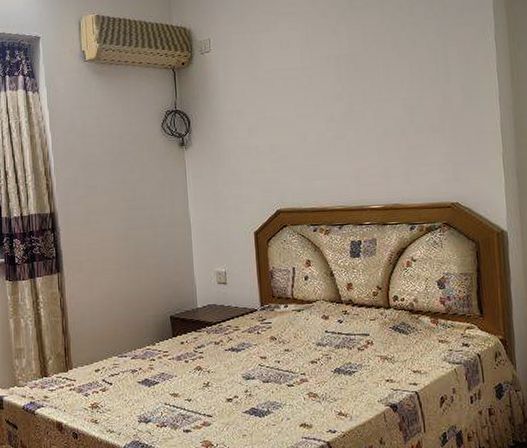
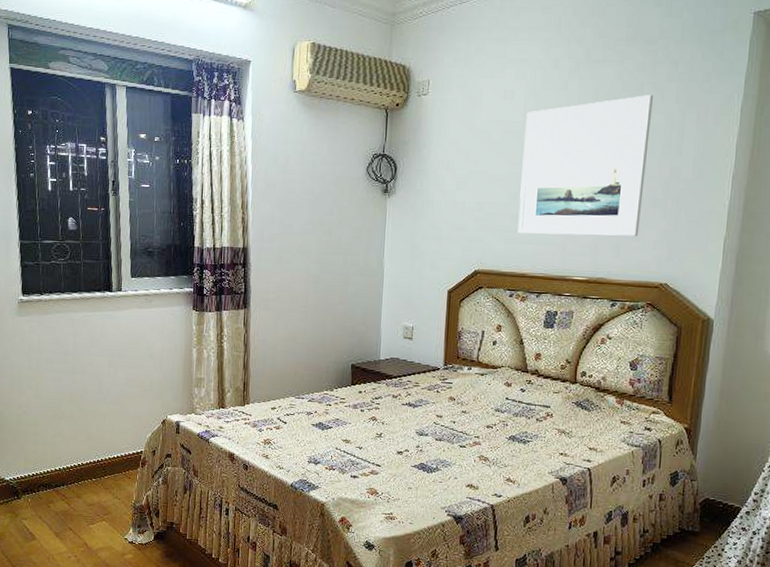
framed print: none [303,33,424,171] -> present [517,95,654,237]

